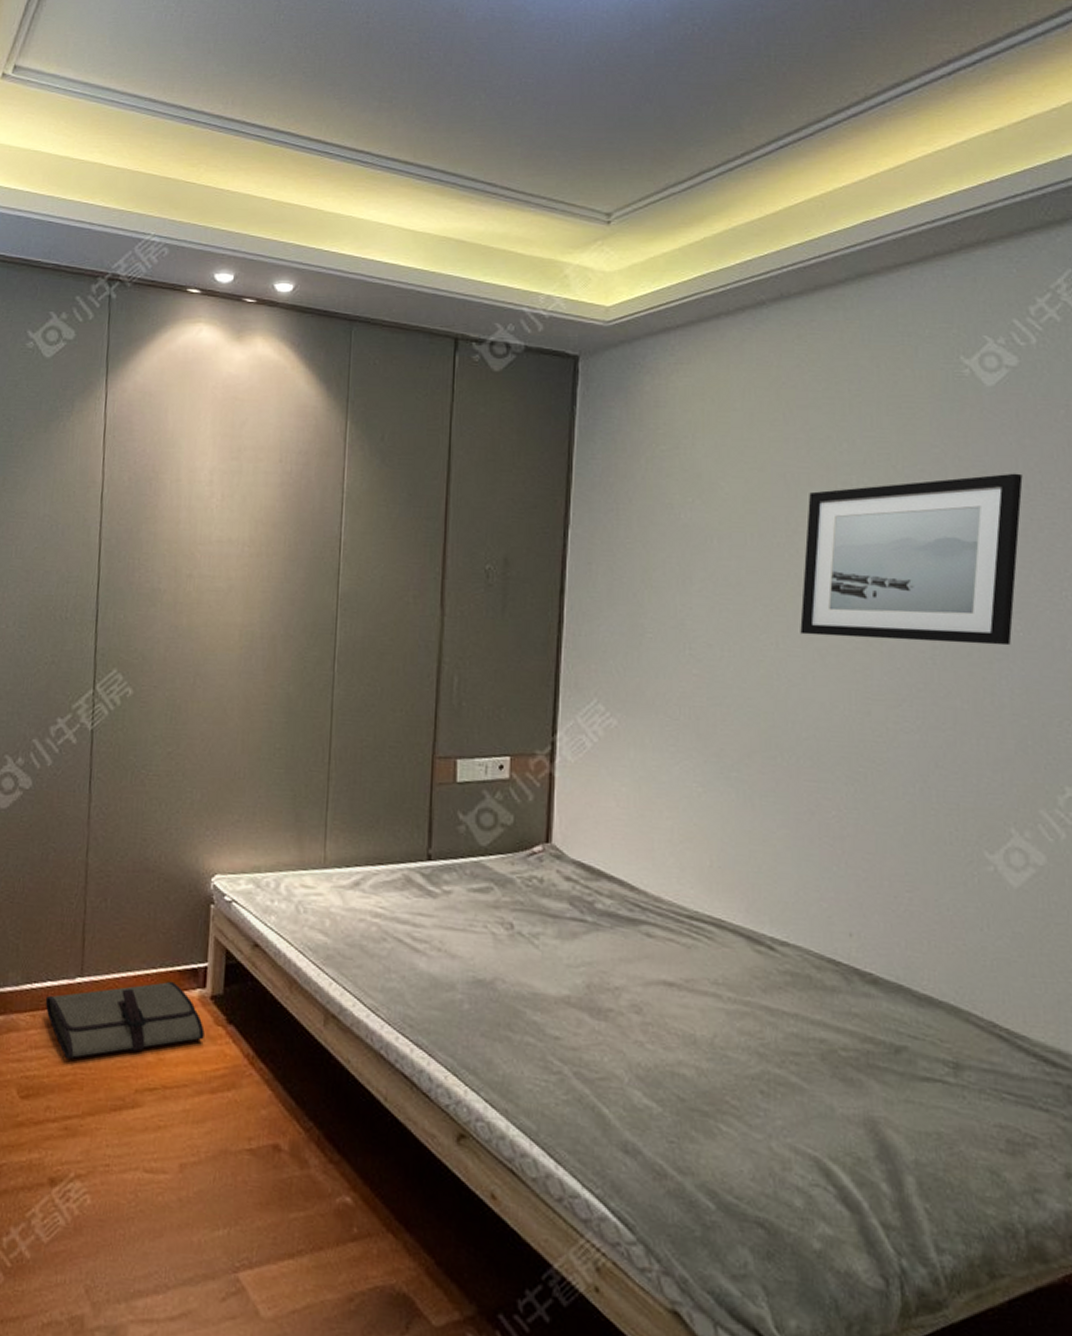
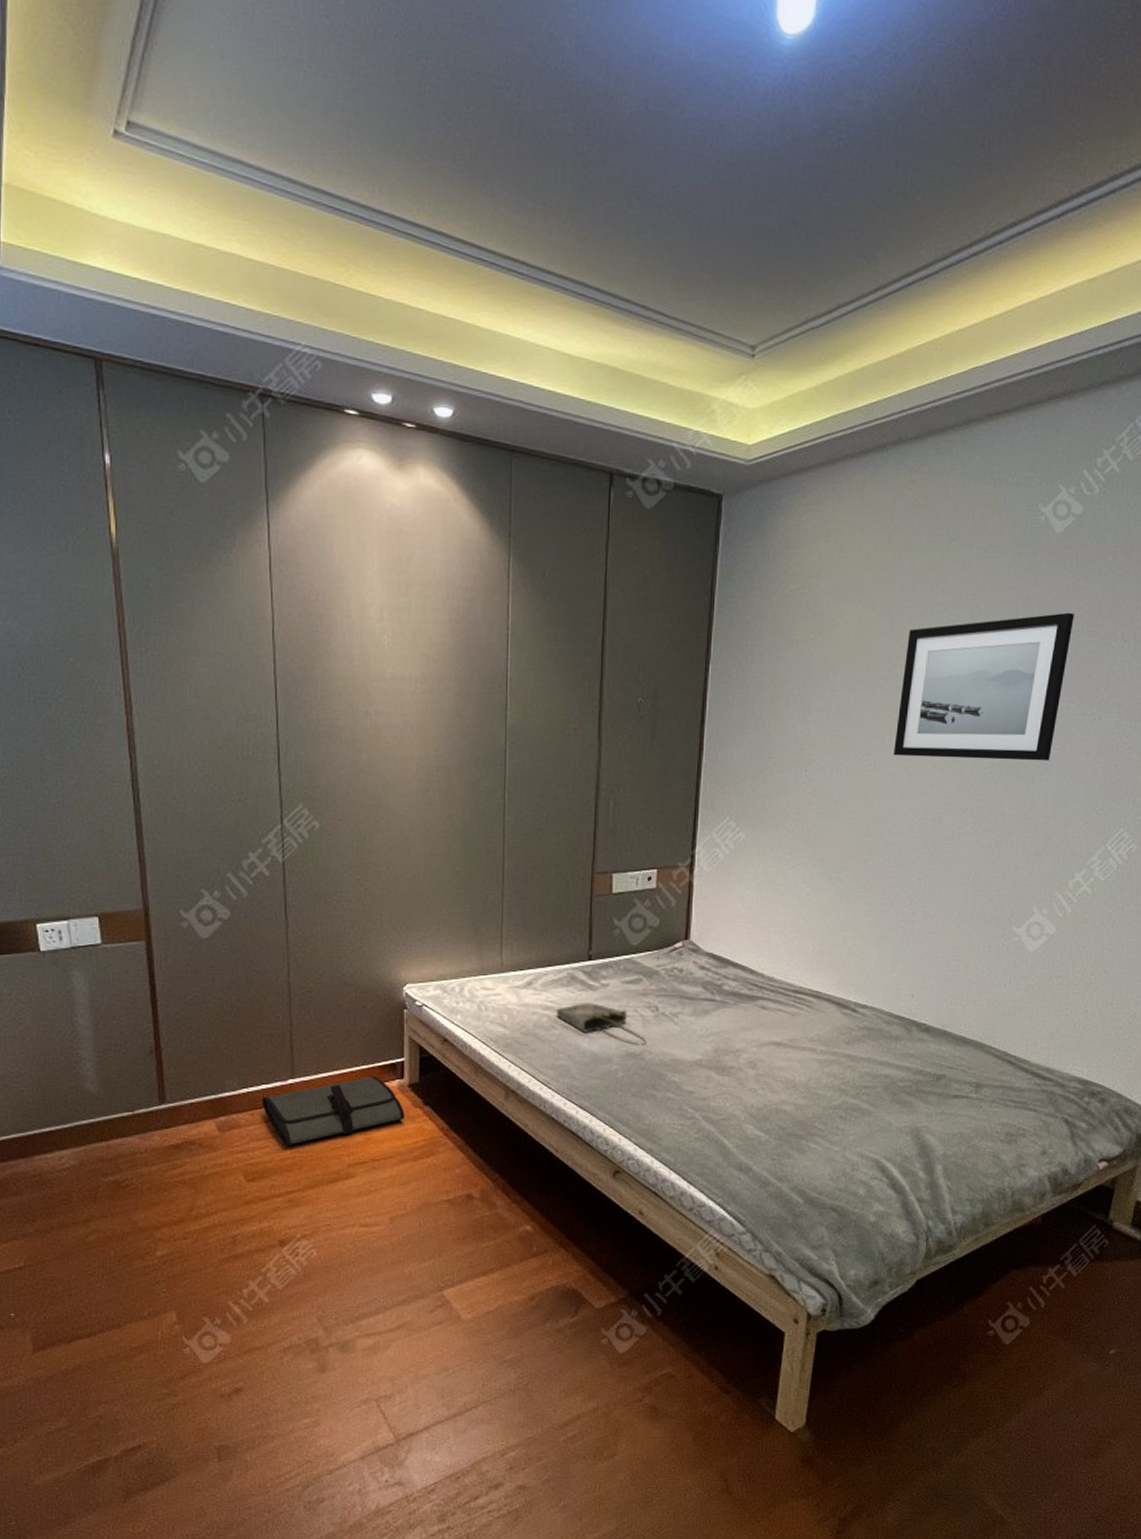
tote bag: none [388,912,499,970] -> present [556,1003,647,1044]

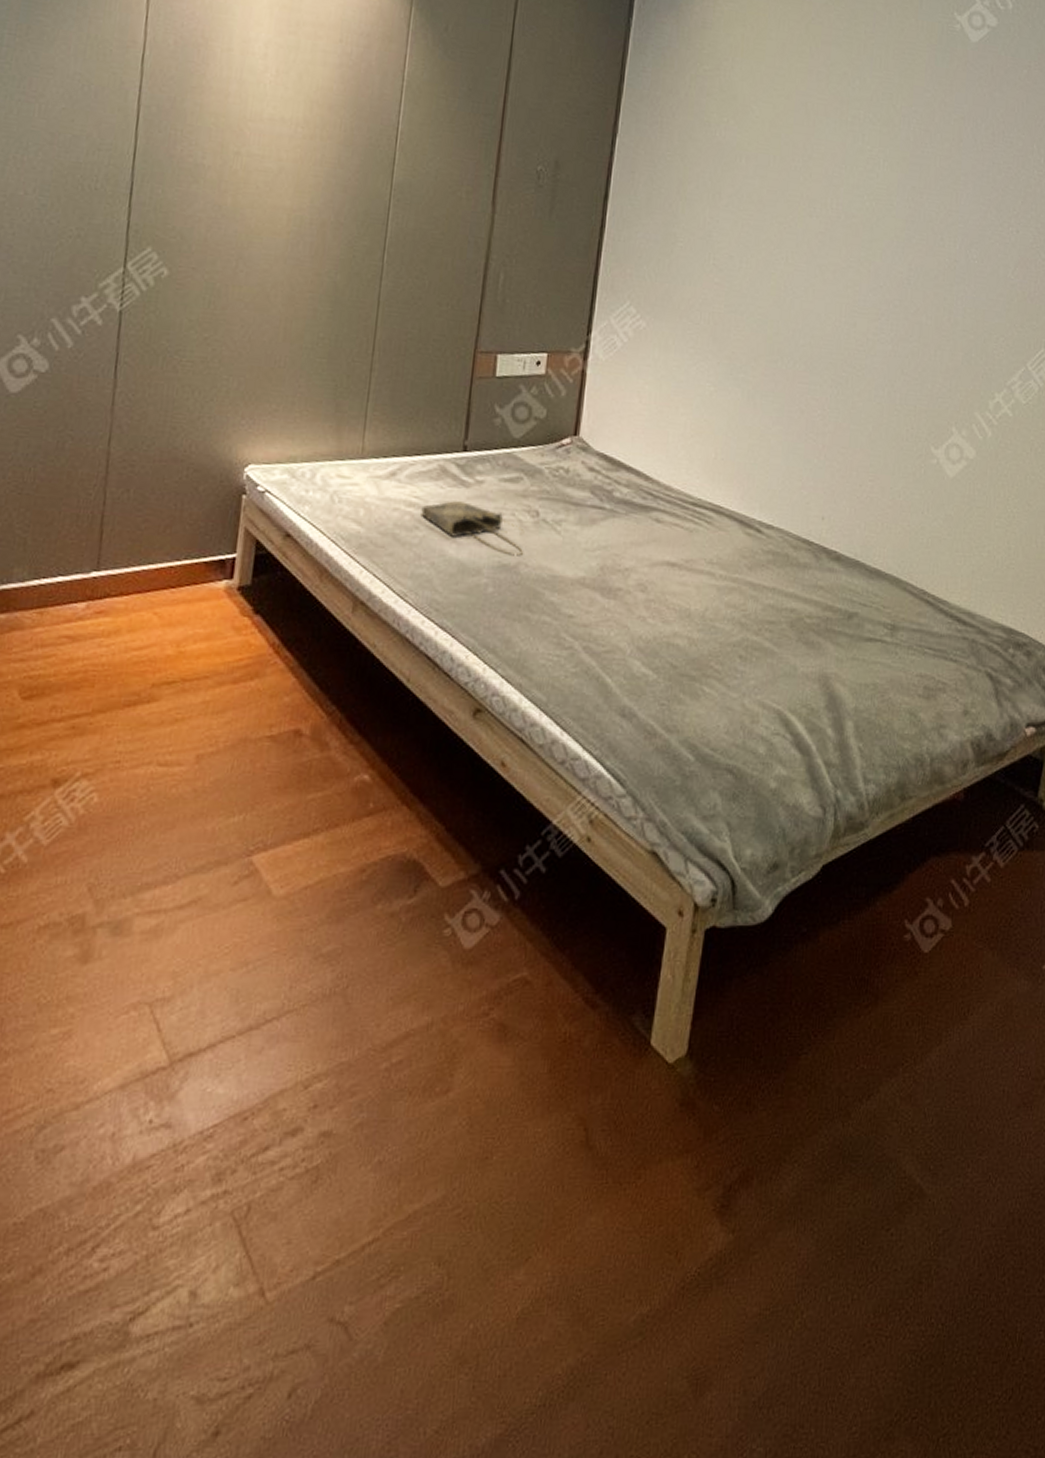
tool roll: present [261,1075,405,1147] -> none [54,573,230,657]
wall art: present [893,612,1075,761] -> none [806,121,991,271]

